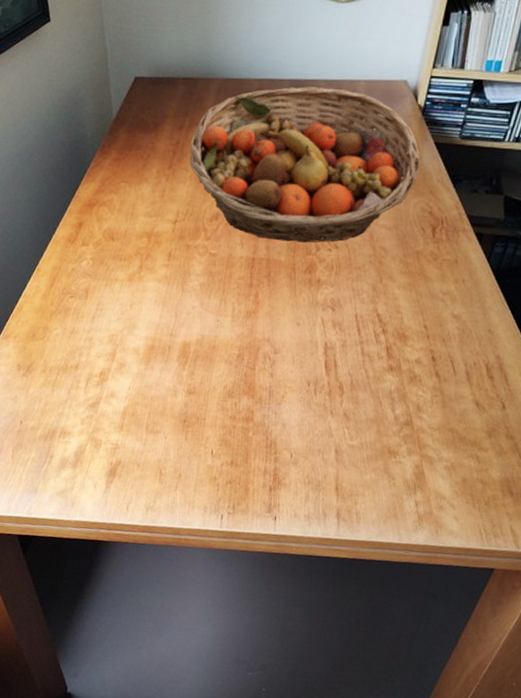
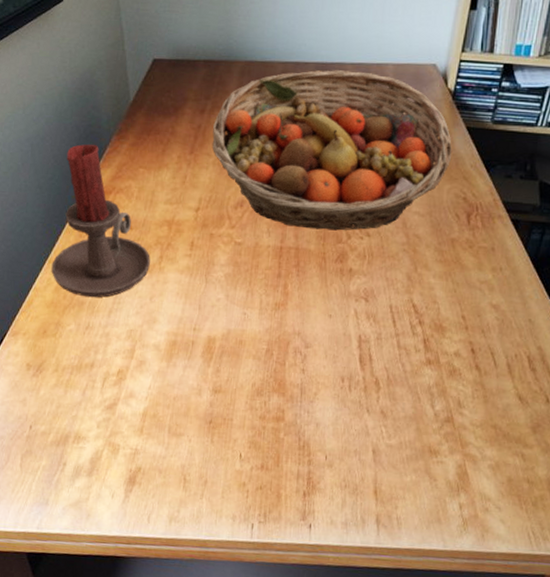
candle holder: none [39,159,132,305] -> present [51,144,151,298]

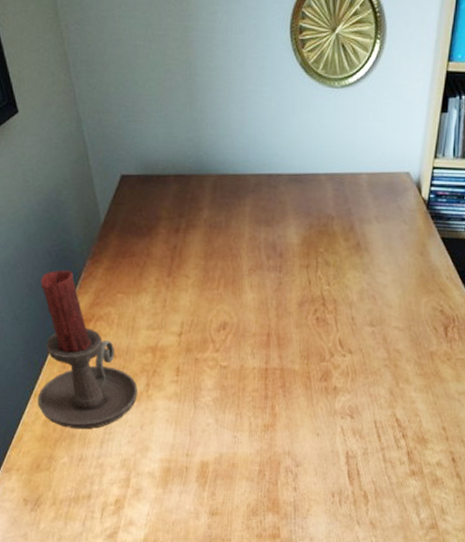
fruit basket: present [212,70,453,231] -> none [189,181,429,349]

